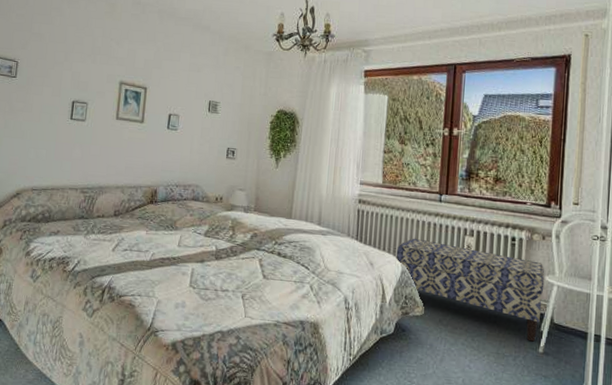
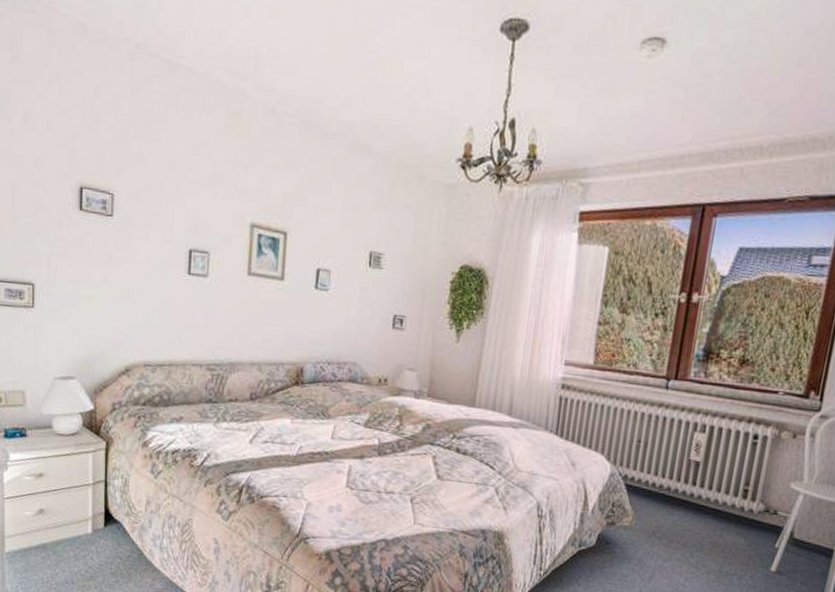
bench: present [395,238,545,342] -> none [604,433,791,559]

